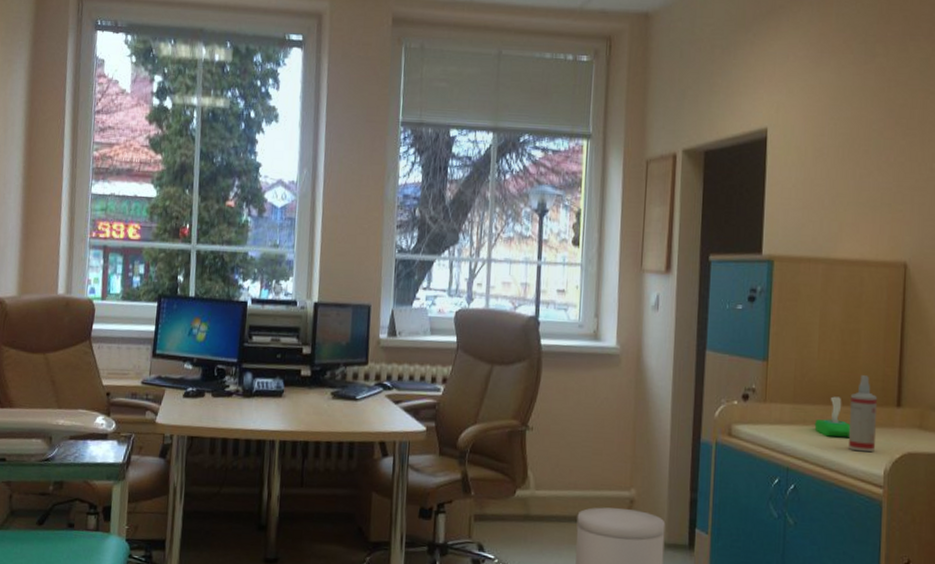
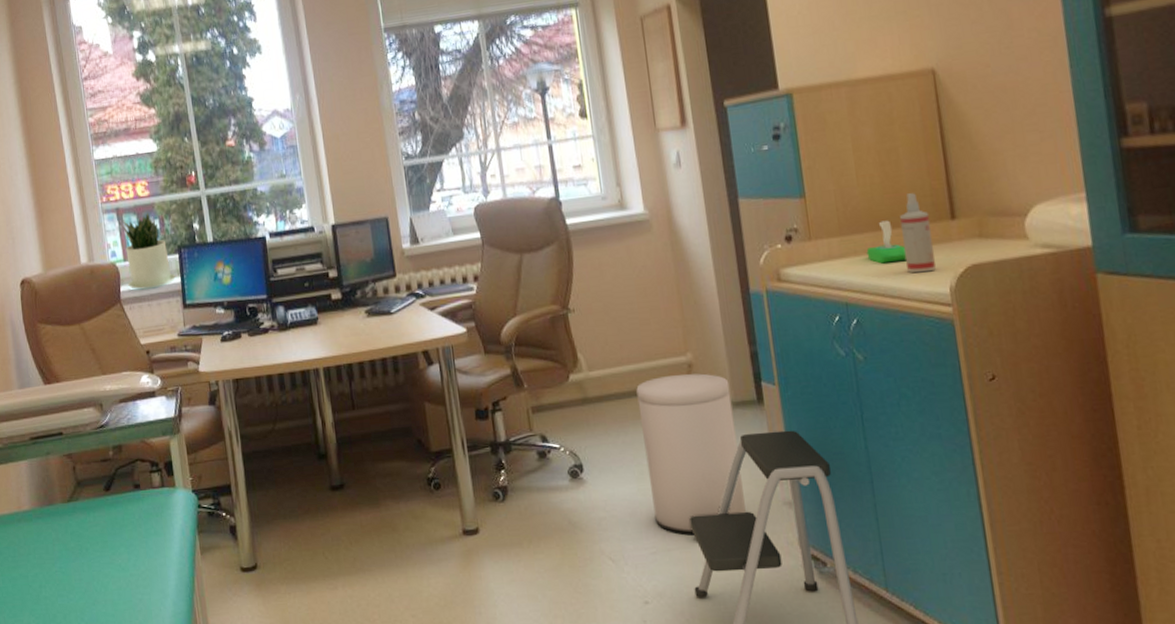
planter: none [101,255,151,332] -> present [120,212,176,290]

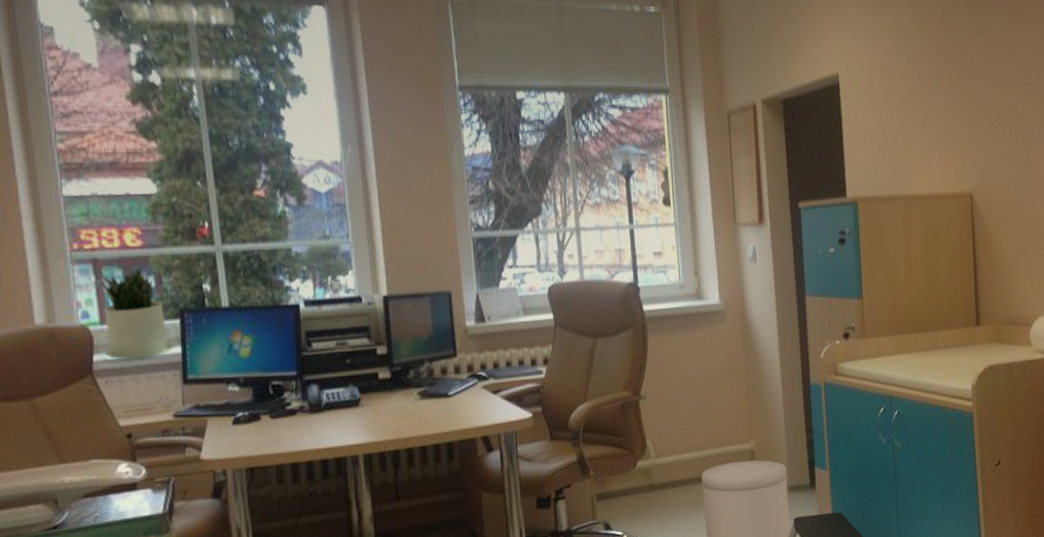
wet wipes pack: present [866,220,908,264] -> none [909,323,941,362]
spray bottle: present [900,193,936,273] -> none [938,301,962,371]

